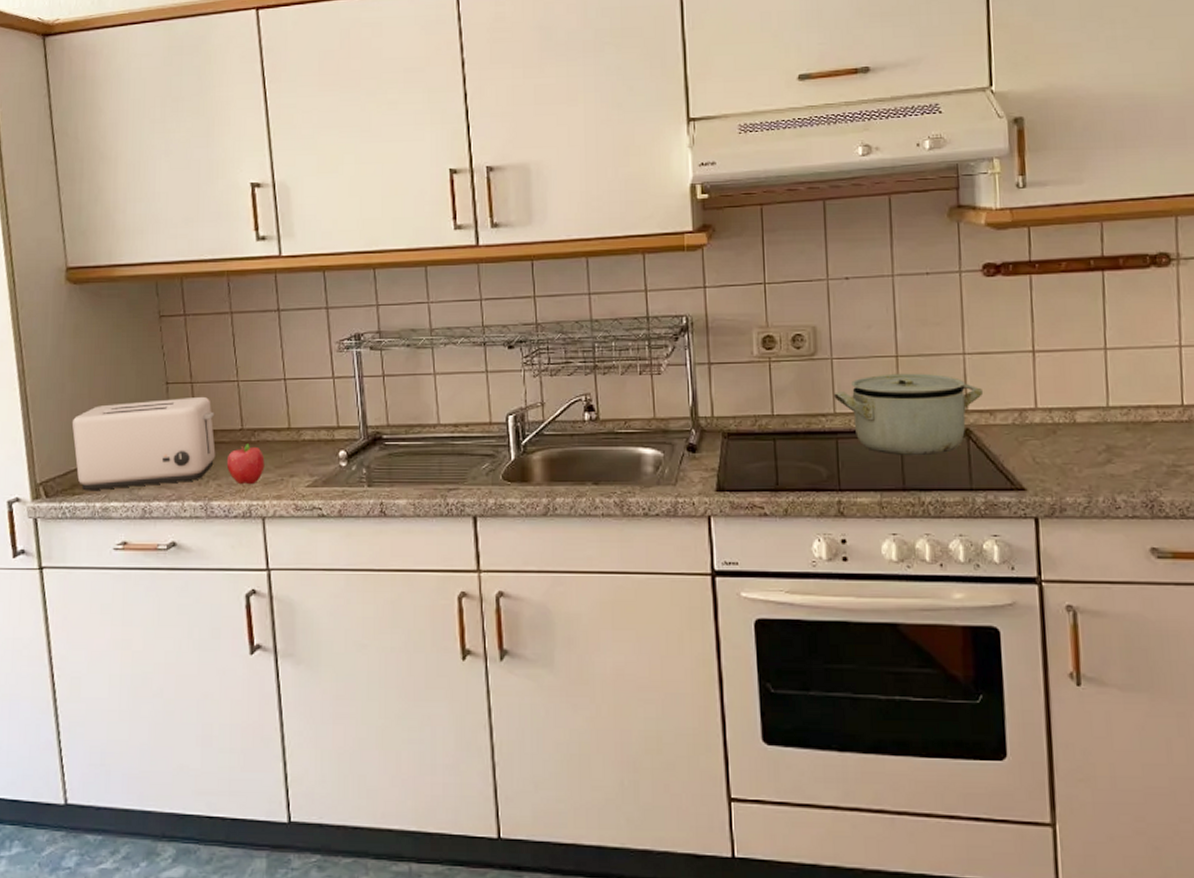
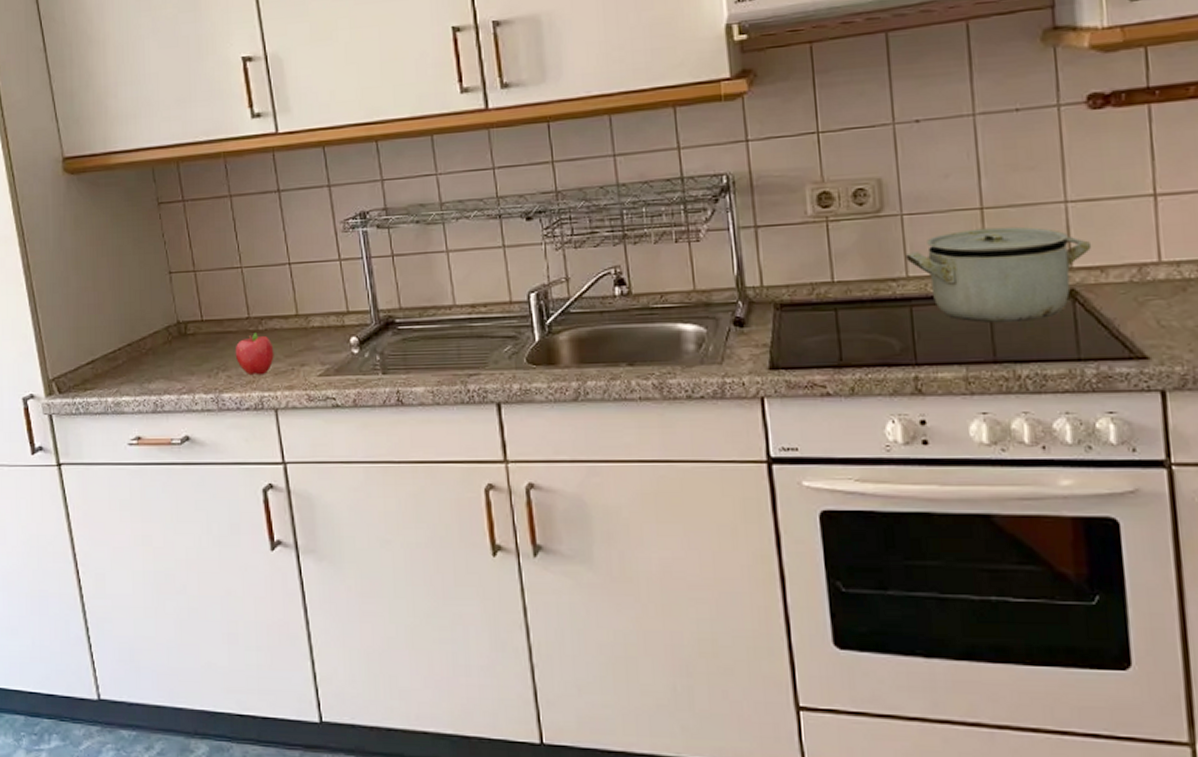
toaster: present [71,396,216,491] -> none [79,285,224,386]

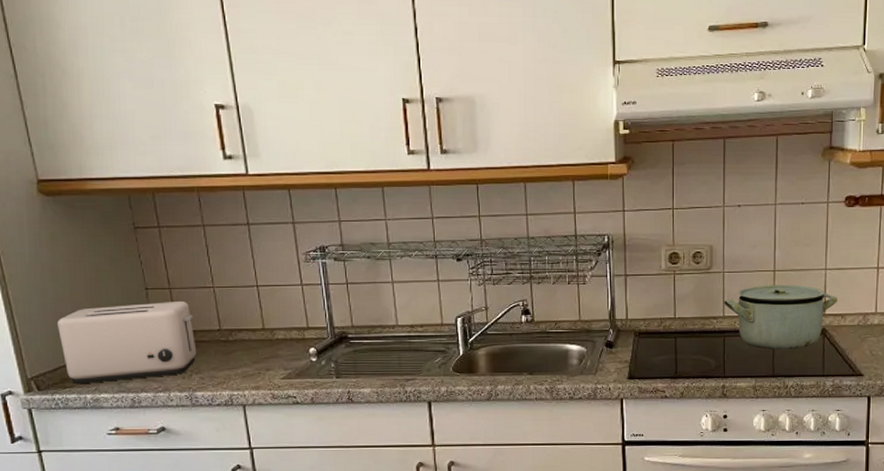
toaster: none [79,285,224,386] -> present [56,300,197,385]
fruit: present [235,332,274,376] -> none [207,342,243,378]

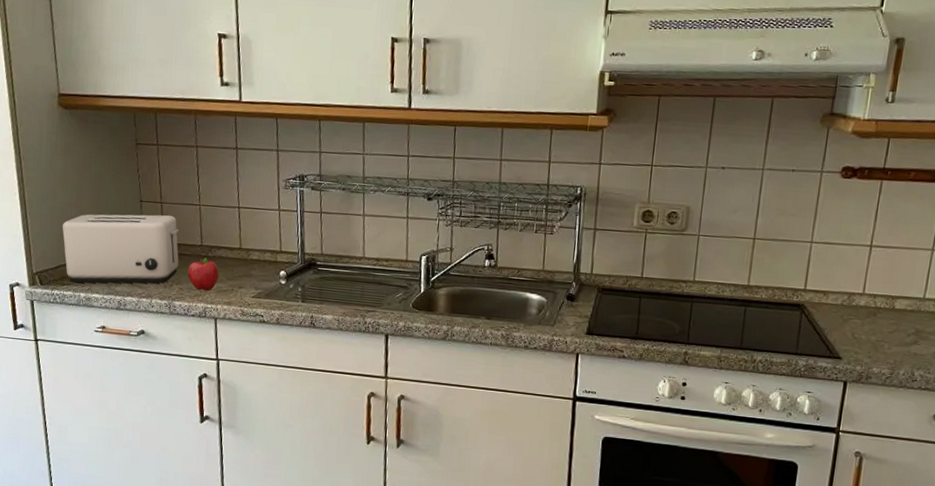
fruit: none [207,342,243,378] -> present [187,257,219,291]
cooking pot: present [724,284,838,350] -> none [696,252,822,324]

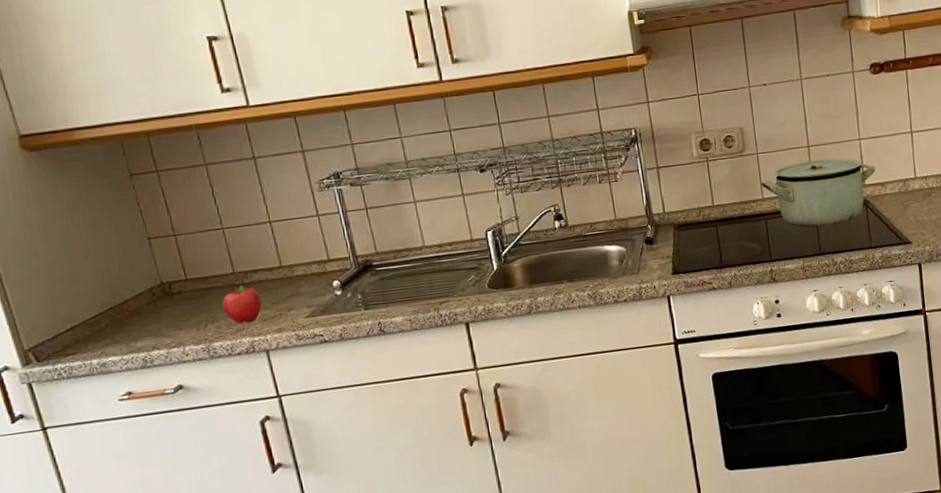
toaster: present [62,214,180,284] -> none [52,247,211,351]
cooking pot: none [696,252,822,324] -> present [761,158,876,228]

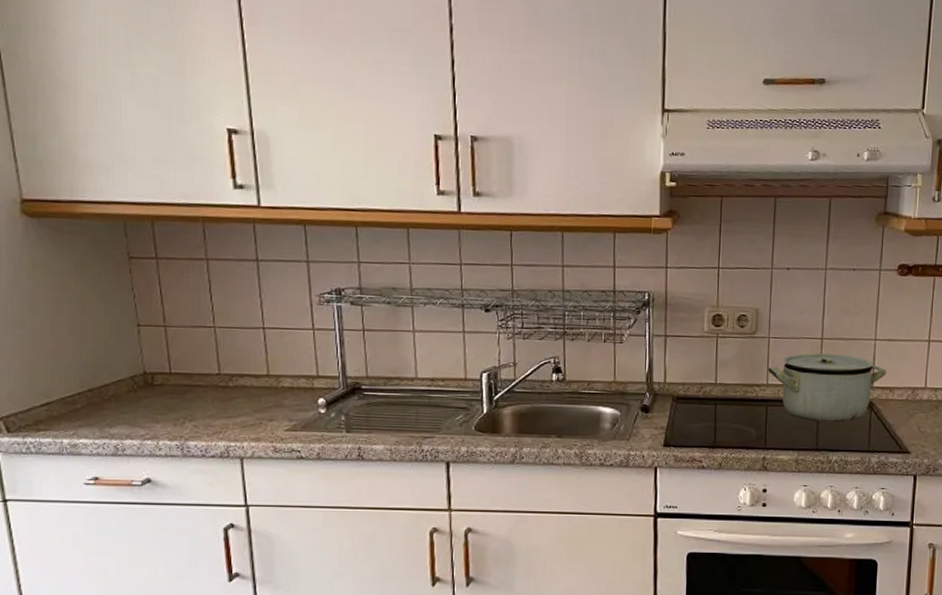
fruit: present [222,285,262,324] -> none [203,388,243,427]

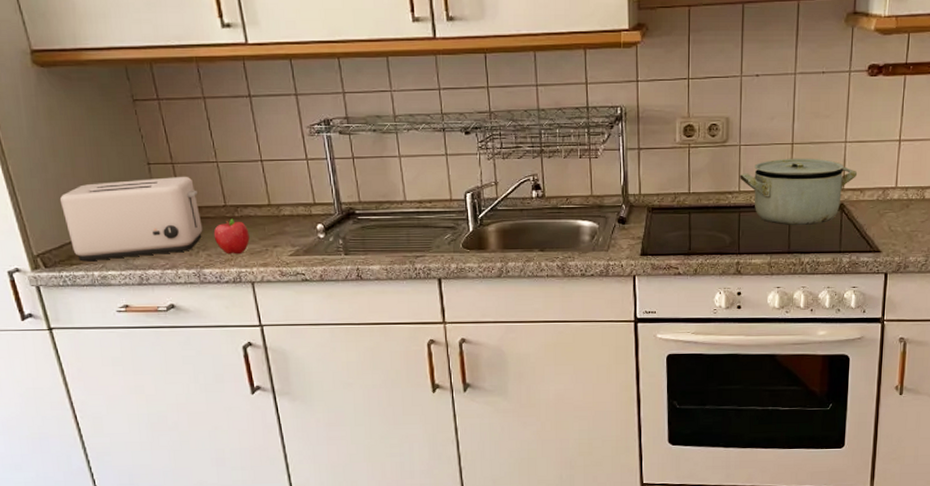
toaster: none [33,340,192,428] -> present [59,176,203,262]
fruit: none [203,388,243,427] -> present [213,218,250,255]

